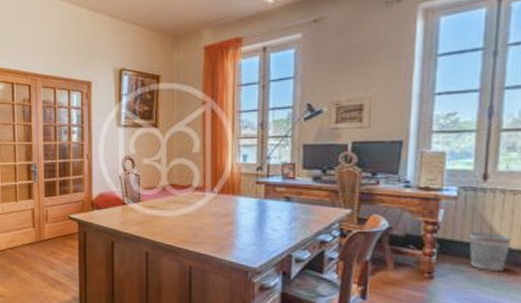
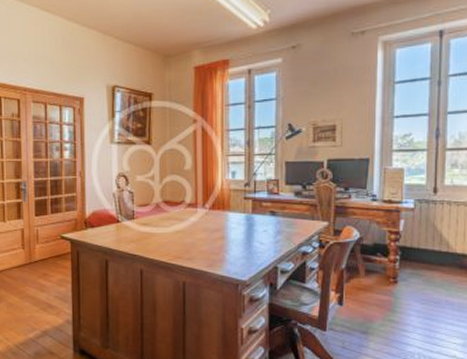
wastebasket: present [469,231,511,272] -> none [424,239,456,275]

